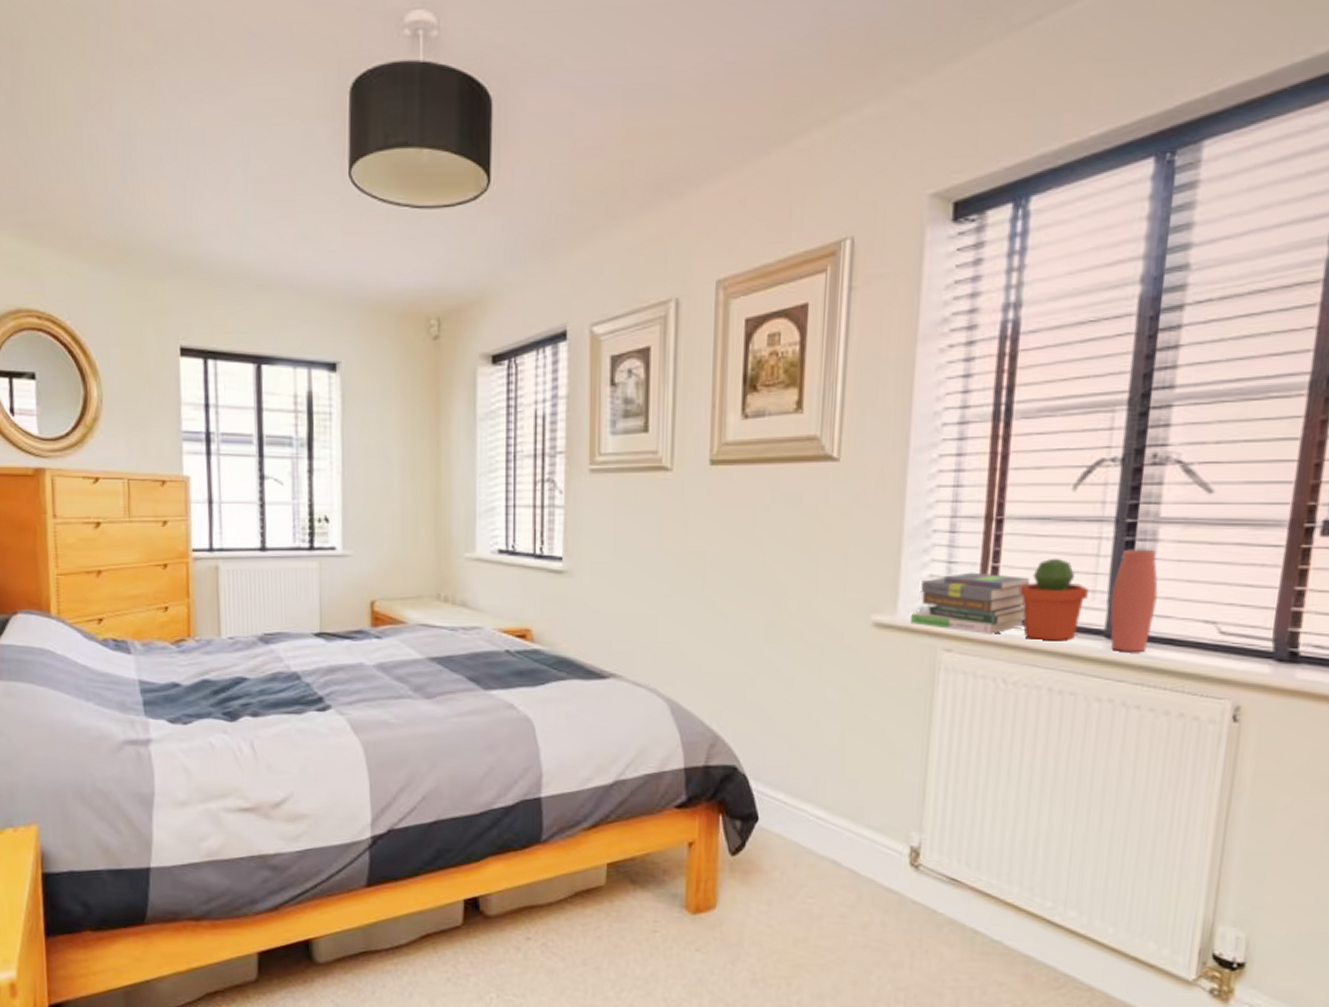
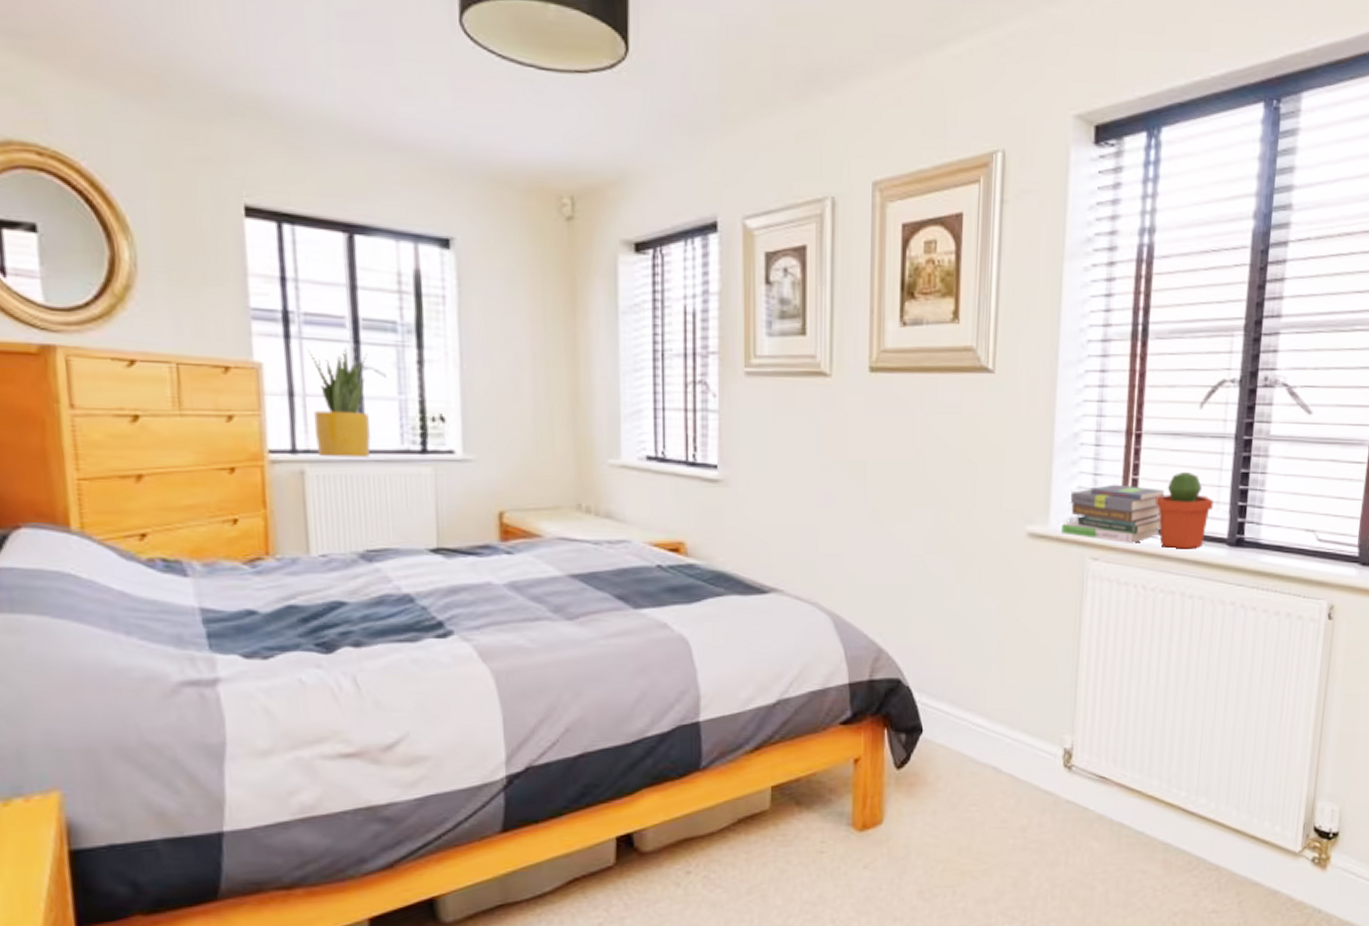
planter: none [223,461,270,555] -> present [307,347,371,458]
vase: present [1110,549,1158,653] -> none [1231,464,1270,559]

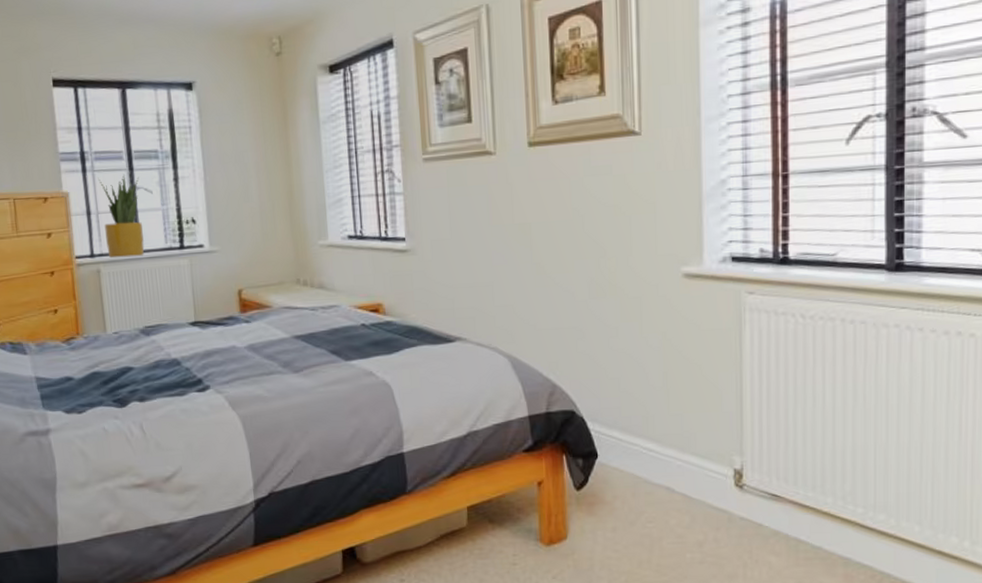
books: present [1060,484,1165,545] -> none [715,222,817,277]
succulent plant: present [1155,471,1215,549] -> none [807,204,869,278]

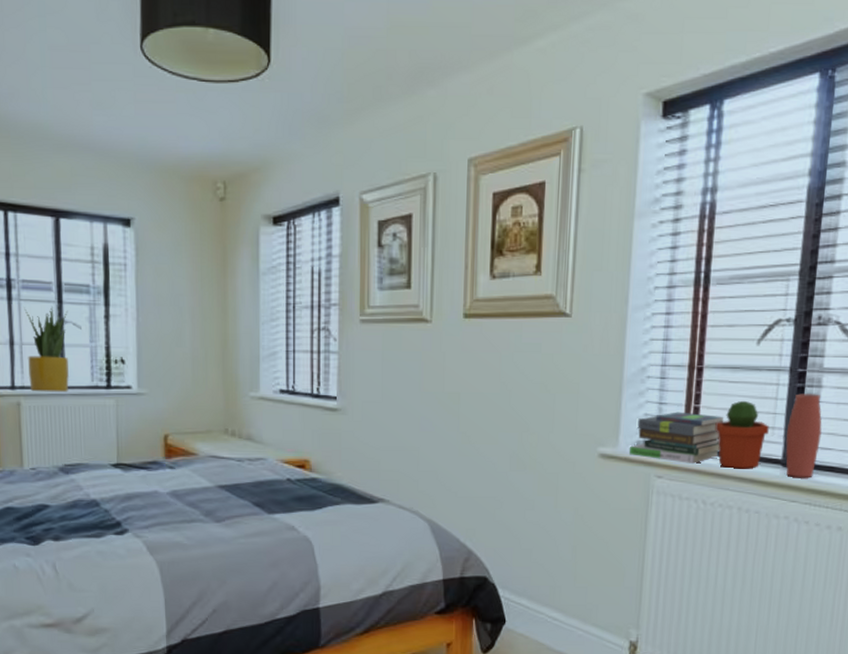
books: none [715,222,817,277] -> present [628,412,724,465]
succulent plant: none [807,204,869,278] -> present [715,400,770,469]
vase: none [889,190,928,282] -> present [786,393,822,478]

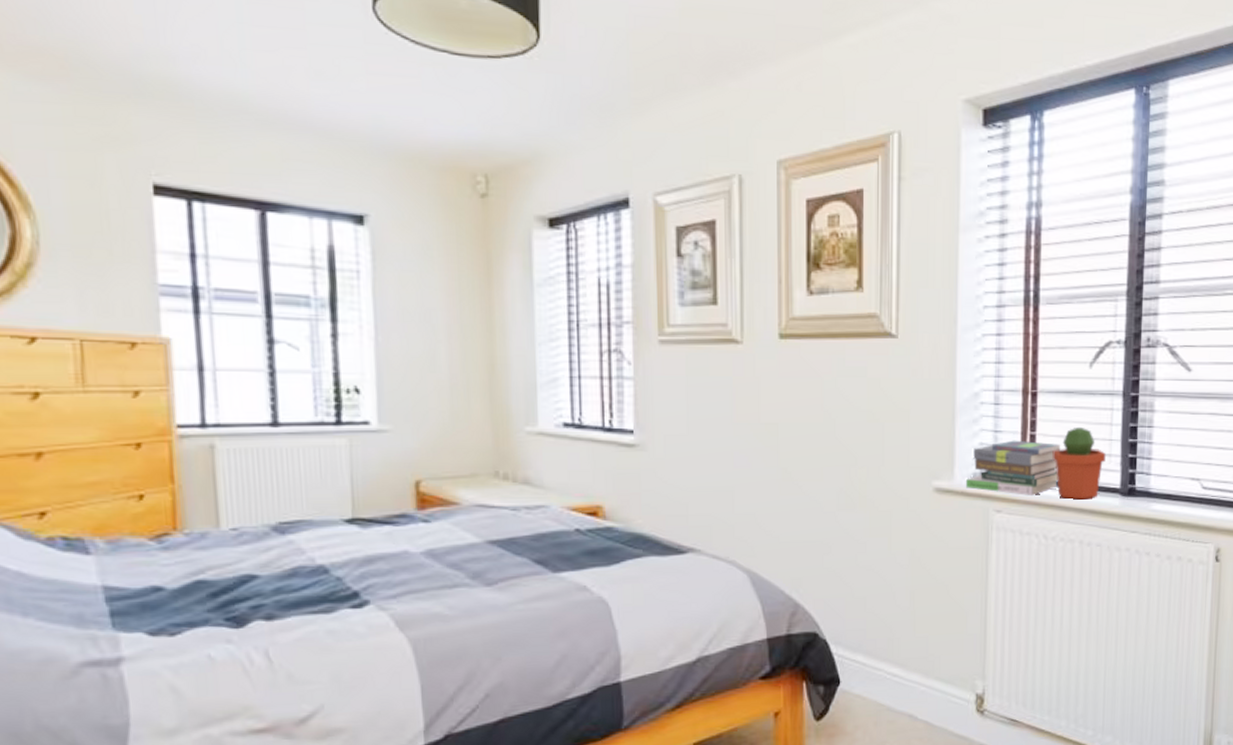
planter: present [24,306,69,393] -> none [218,322,284,431]
vase: present [786,393,822,478] -> none [1123,418,1157,507]

